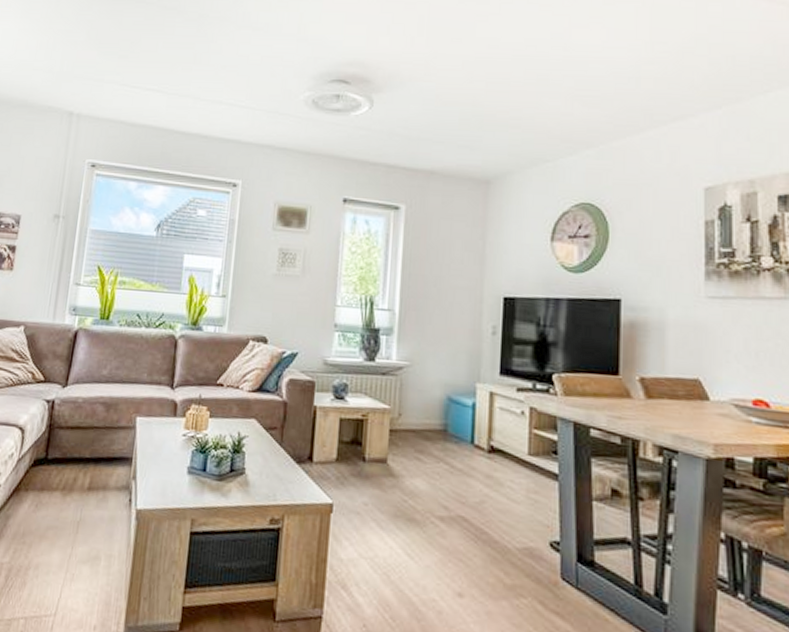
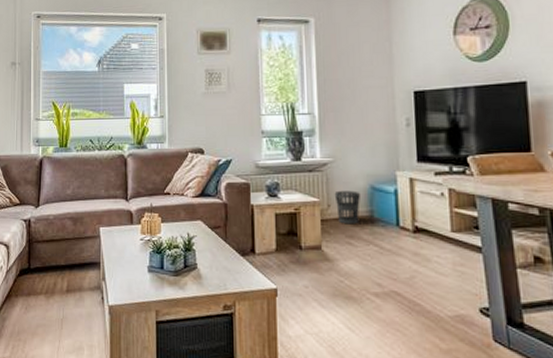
wastebasket: none [407,398,435,438] -> present [334,190,360,225]

